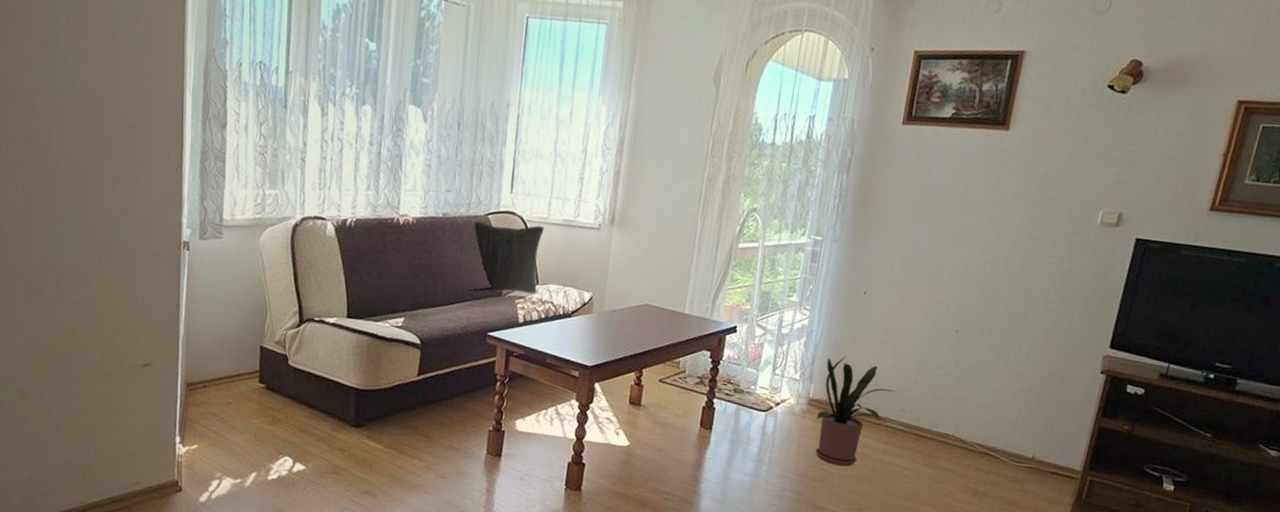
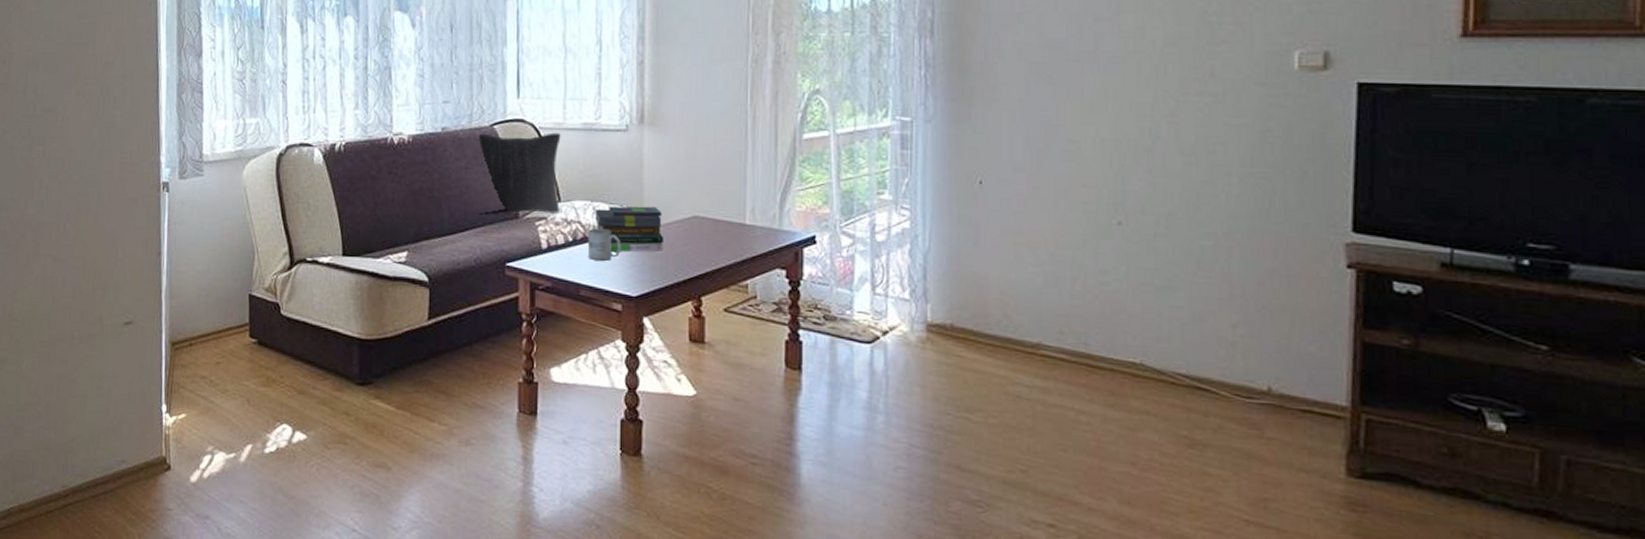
mug: none [556,308,585,336] -> present [587,227,622,261]
books: none [565,291,620,331] -> present [595,206,665,253]
house plant: present [815,356,896,467] -> none [941,265,1047,412]

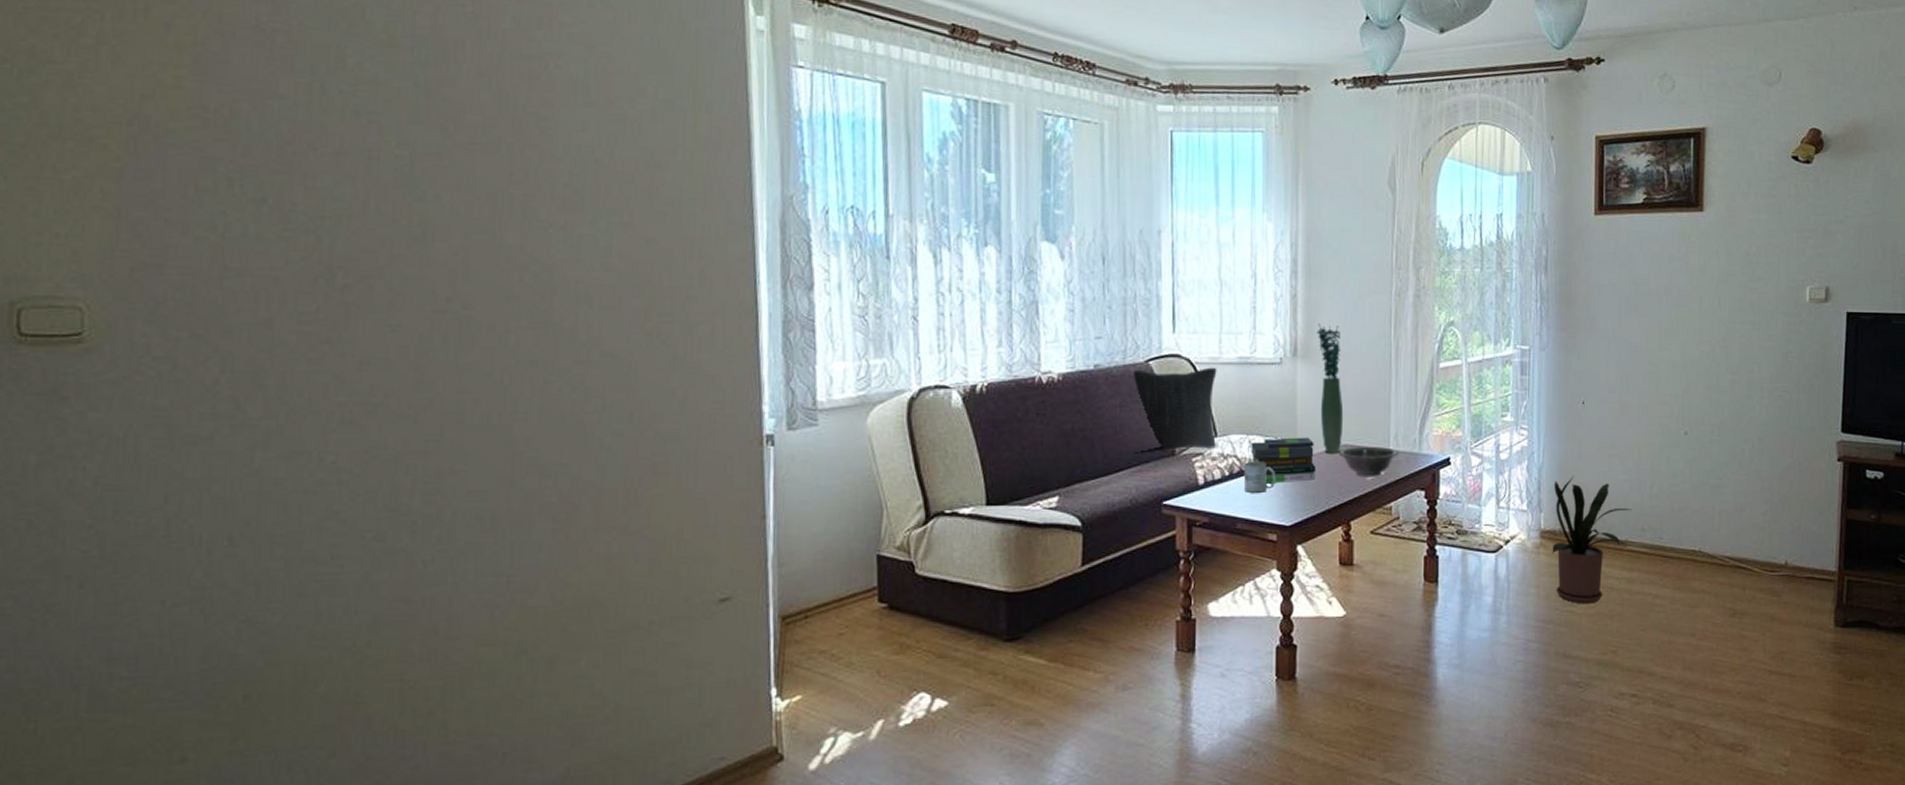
vase: none [665,91,694,226] -> present [1316,324,1344,454]
decorative bowl: none [688,218,755,252] -> present [1338,446,1398,477]
house plant: none [941,265,1047,412] -> present [1552,476,1633,604]

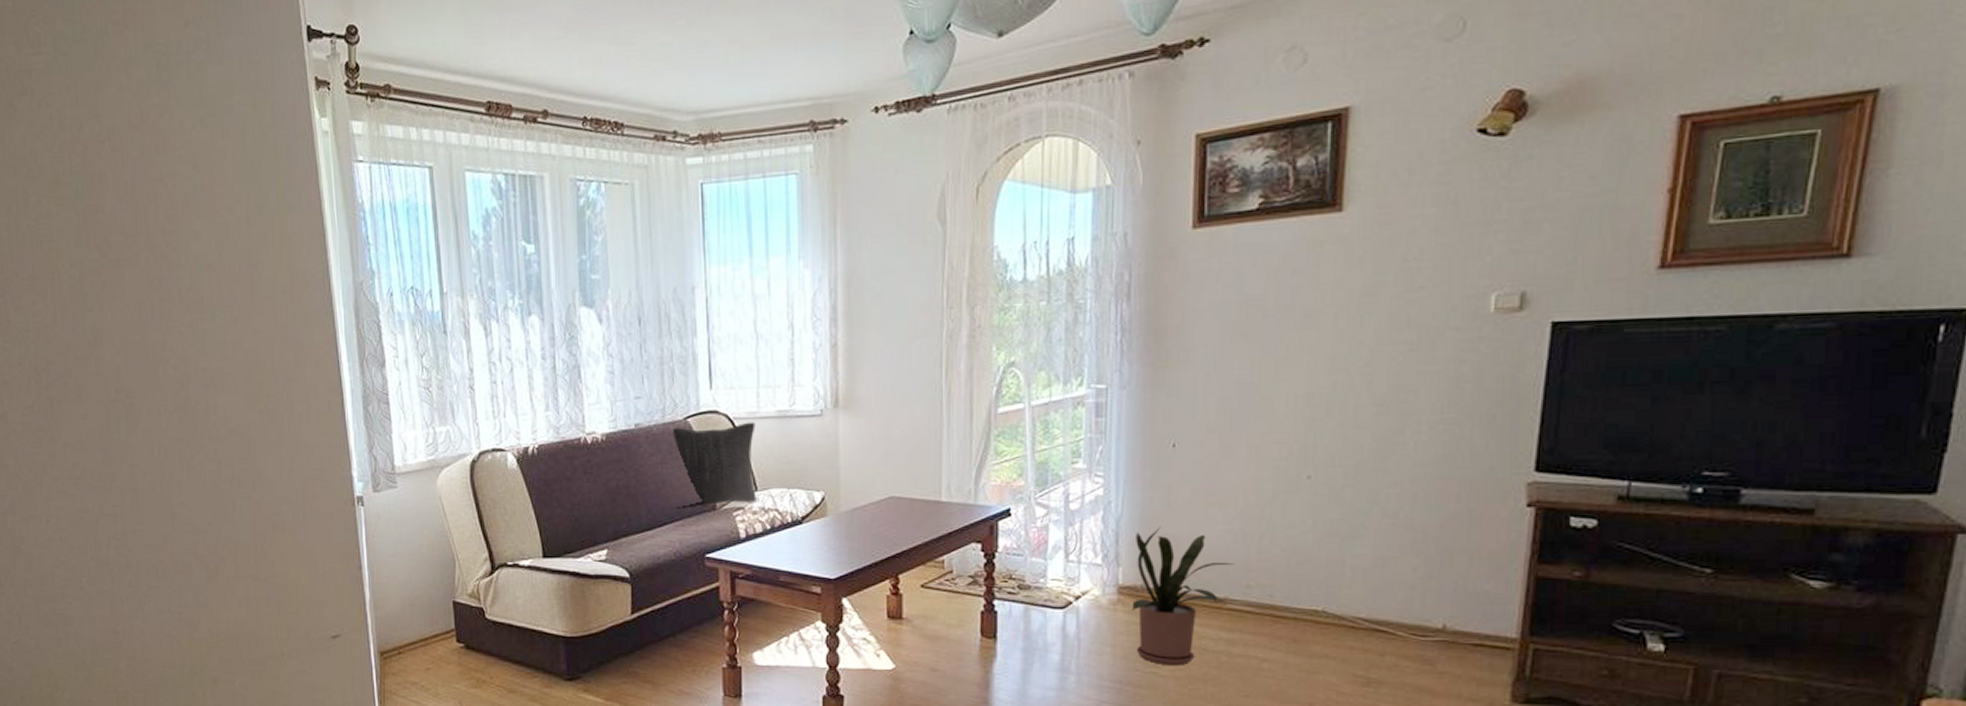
mug: present [1243,460,1277,493] -> none [785,514,819,546]
books: present [1251,437,1317,484] -> none [792,490,862,537]
vase: present [1316,324,1344,454] -> none [859,372,890,507]
decorative bowl: present [1338,446,1398,477] -> none [884,497,951,530]

